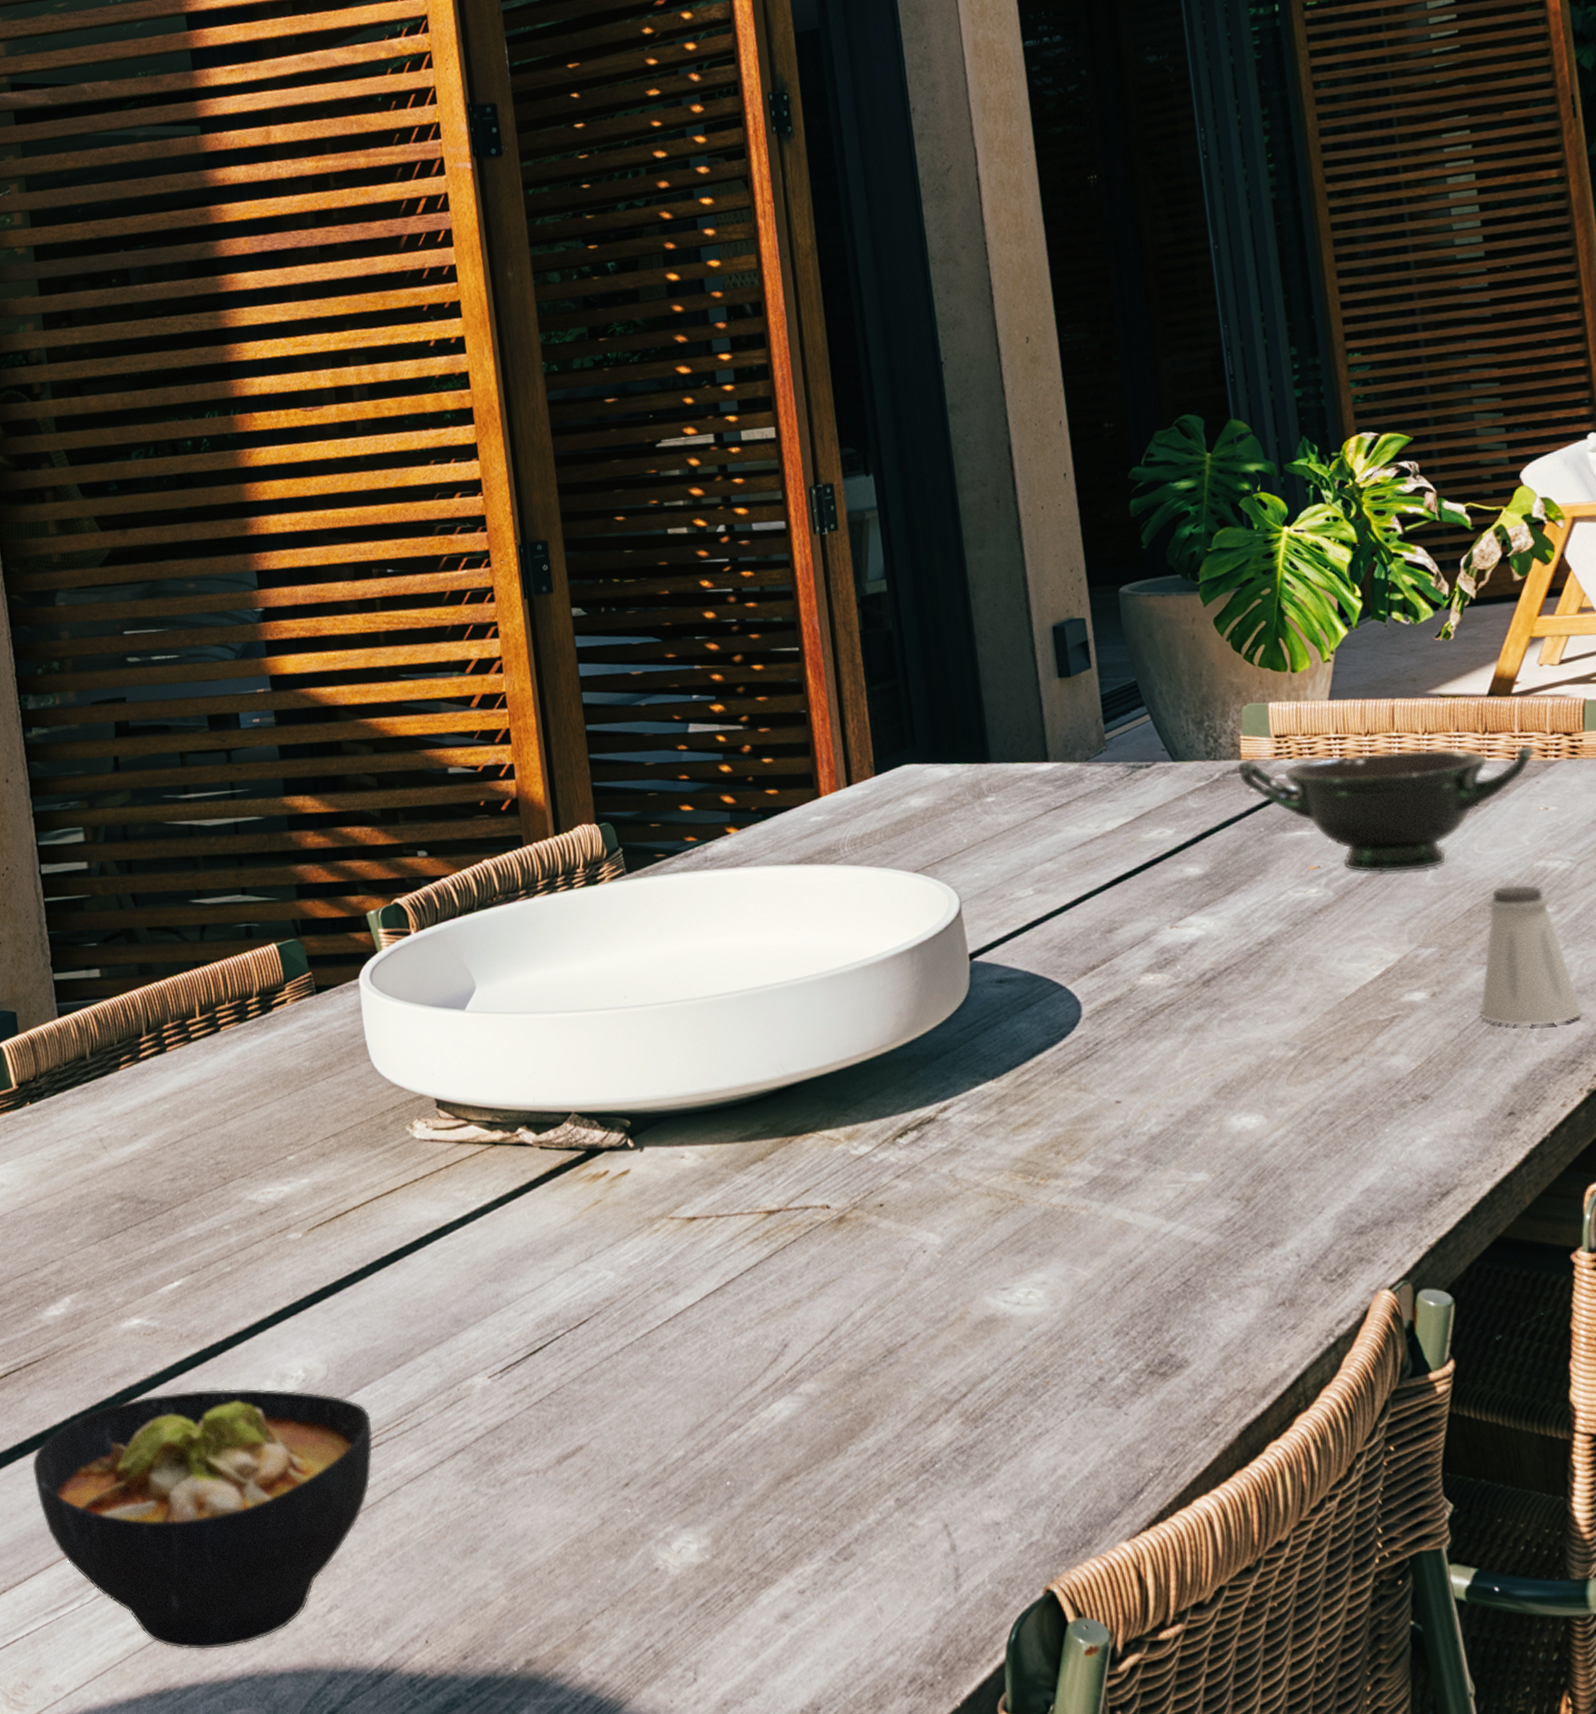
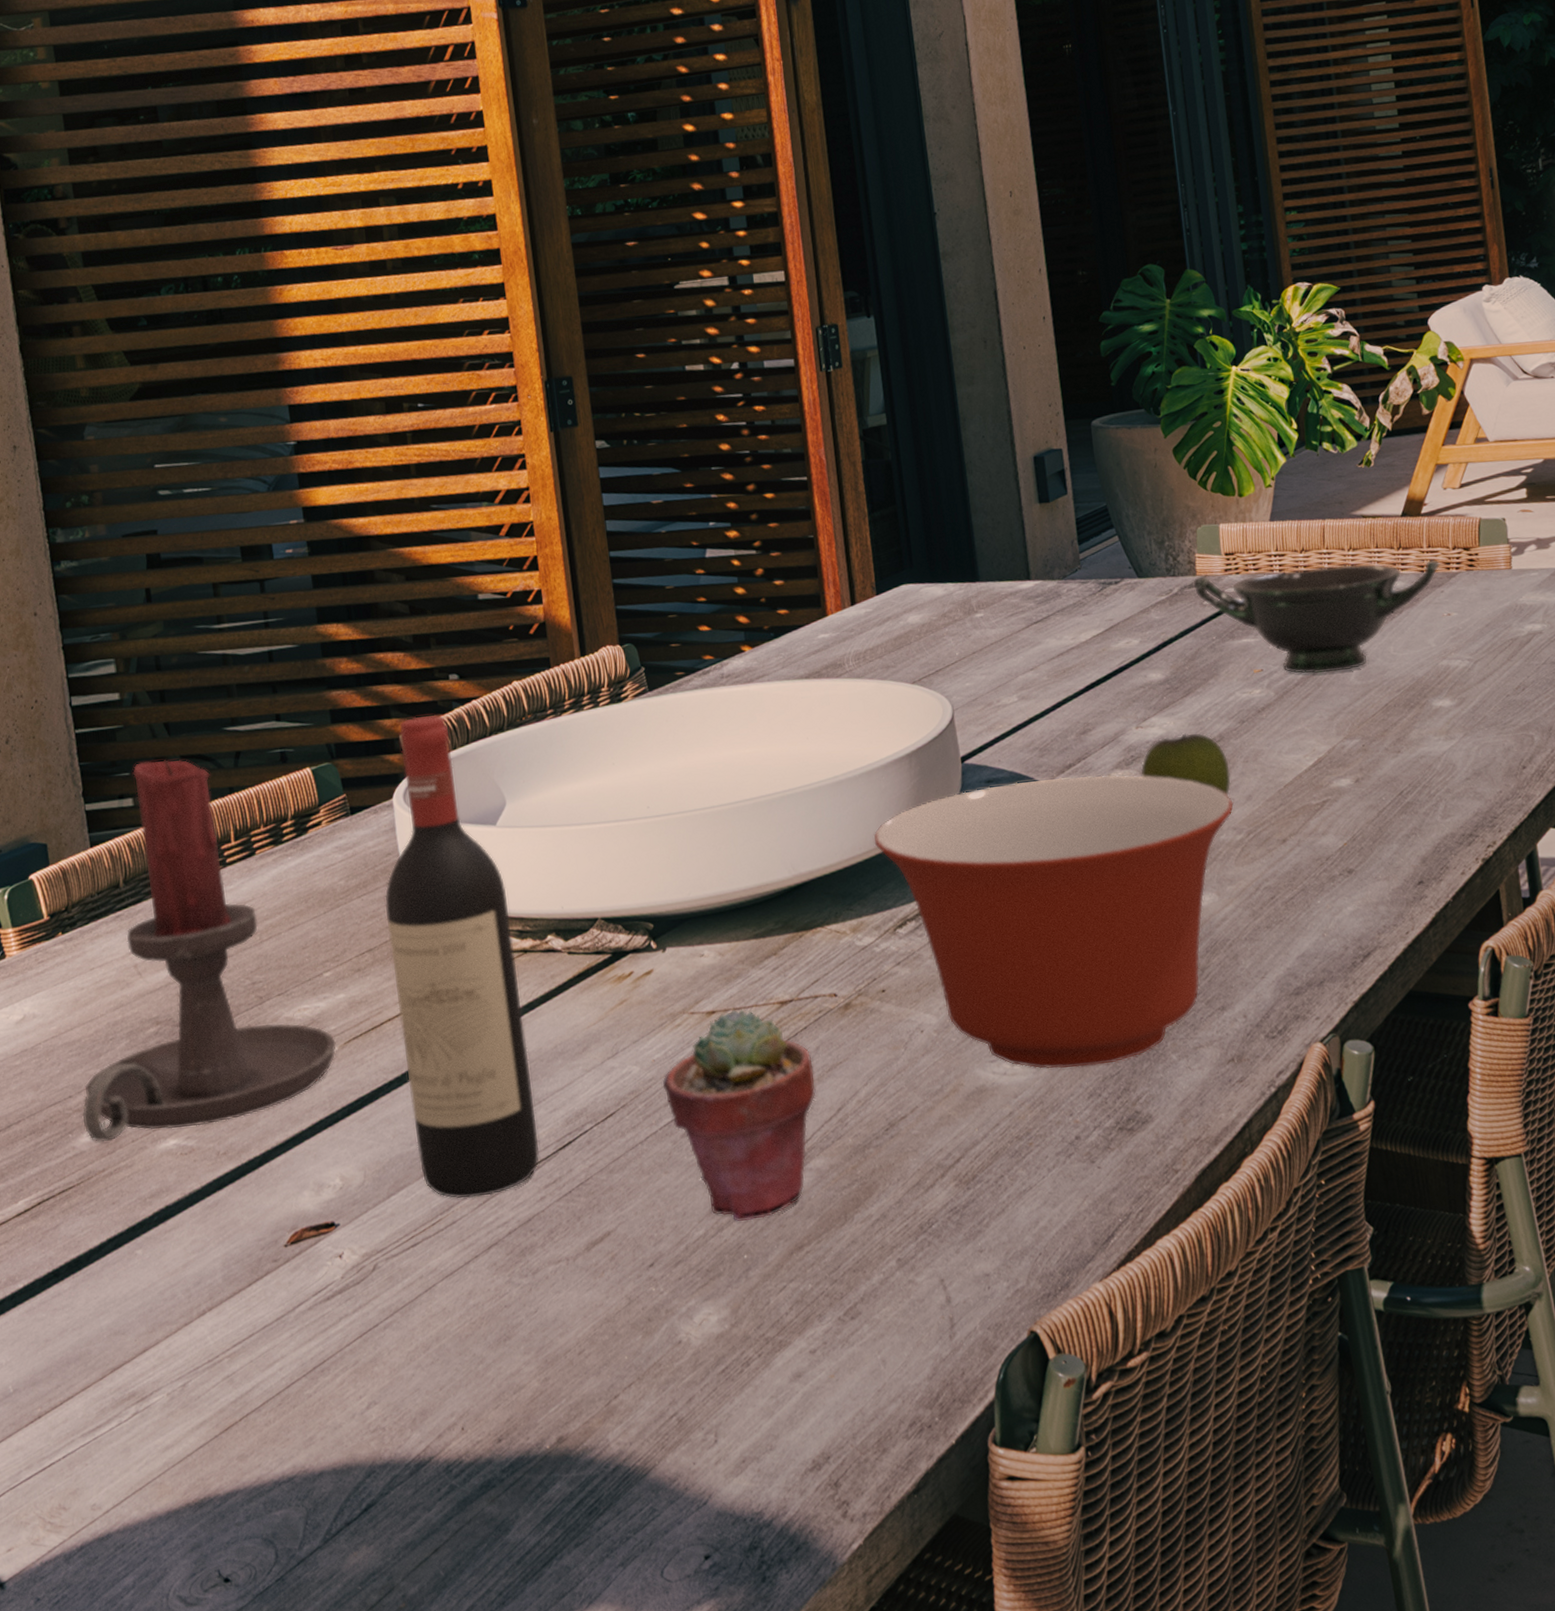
bowl: present [32,1389,373,1649] -> none [67,1199,409,1457]
candle holder: none [48,930,300,1317] -> present [82,759,336,1142]
wine bottle: none [350,892,509,1399] -> present [385,714,540,1198]
potted succulent: none [639,1216,807,1446] -> present [662,1009,816,1222]
mixing bowl: none [870,978,1286,1302] -> present [873,775,1234,1069]
apple: none [1174,935,1282,1007] -> present [1140,733,1231,796]
saltshaker: present [1479,885,1582,1026] -> none [1395,682,1478,806]

